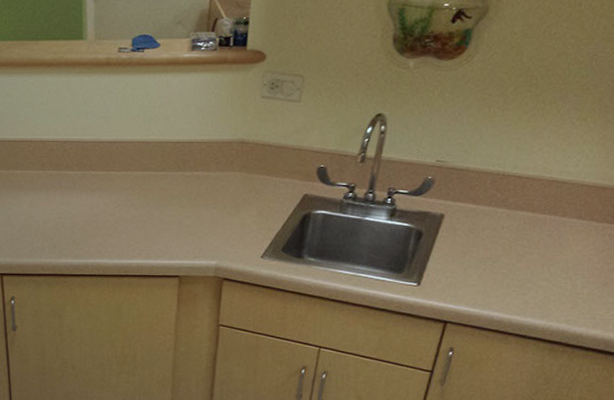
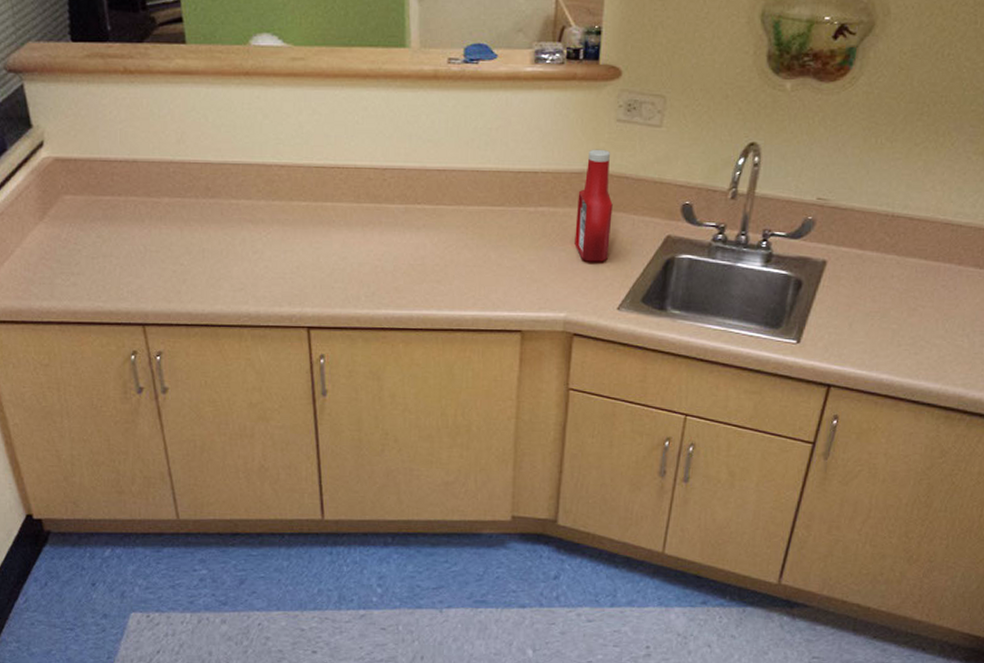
ketchup bottle: none [225,122,258,218] -> present [575,149,613,262]

